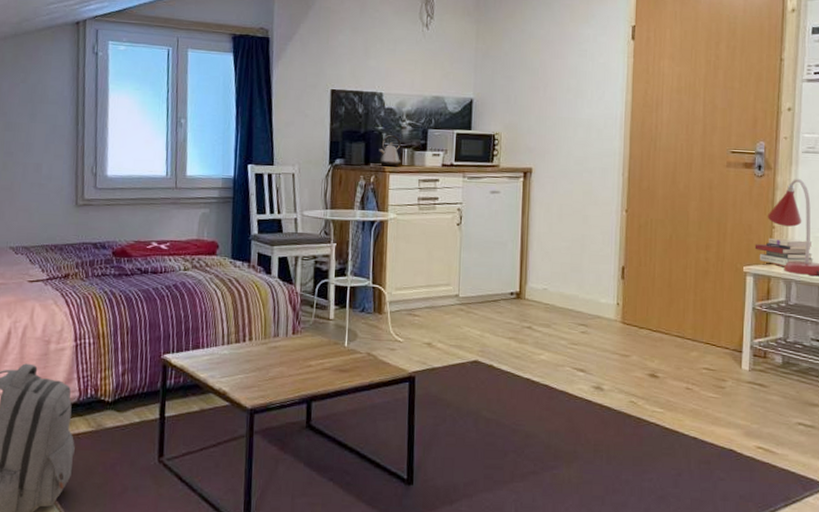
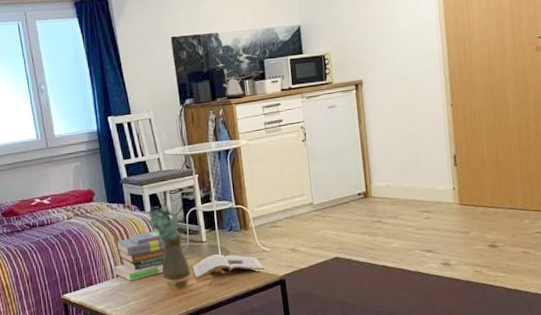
books: none [226,298,306,351] -> present [114,230,180,281]
vase: none [273,267,312,370] -> present [148,203,191,290]
magazine: none [313,335,395,363] -> present [192,253,265,280]

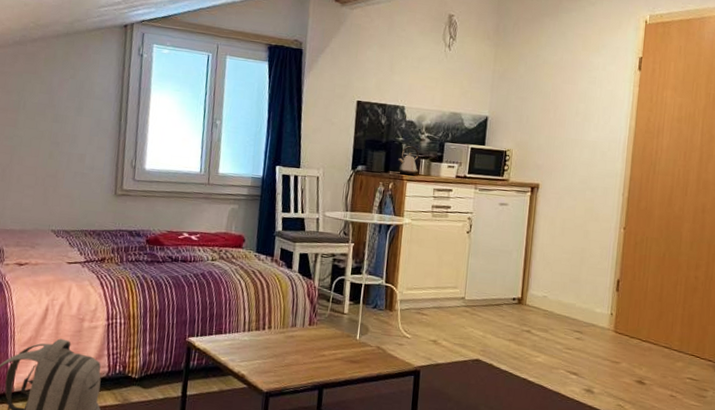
books: present [114,230,180,281] -> none [247,290,323,339]
vase: present [148,203,191,290] -> none [293,263,326,358]
magazine: present [192,253,265,280] -> none [327,329,402,357]

